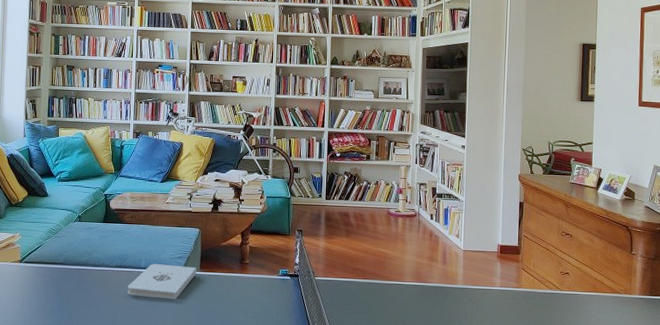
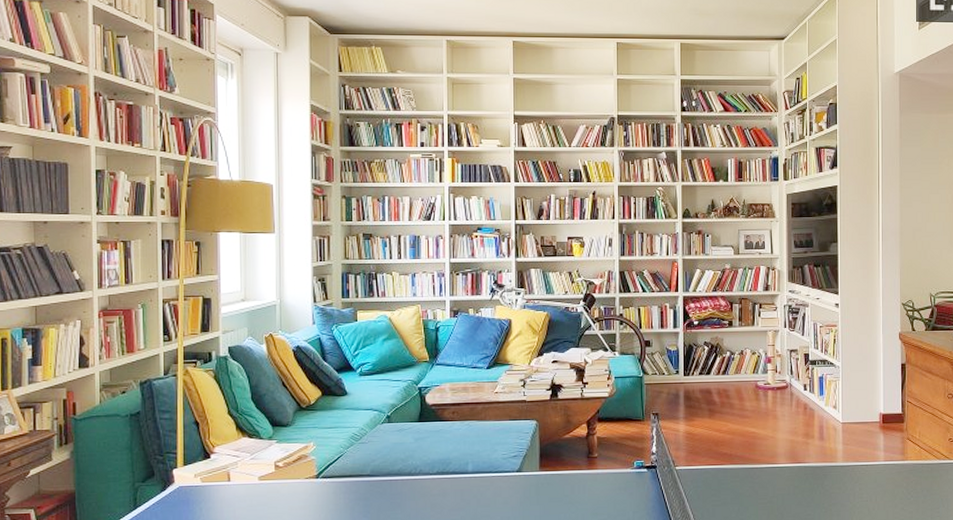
notepad: present [128,264,197,299] -> none [453,466,535,507]

